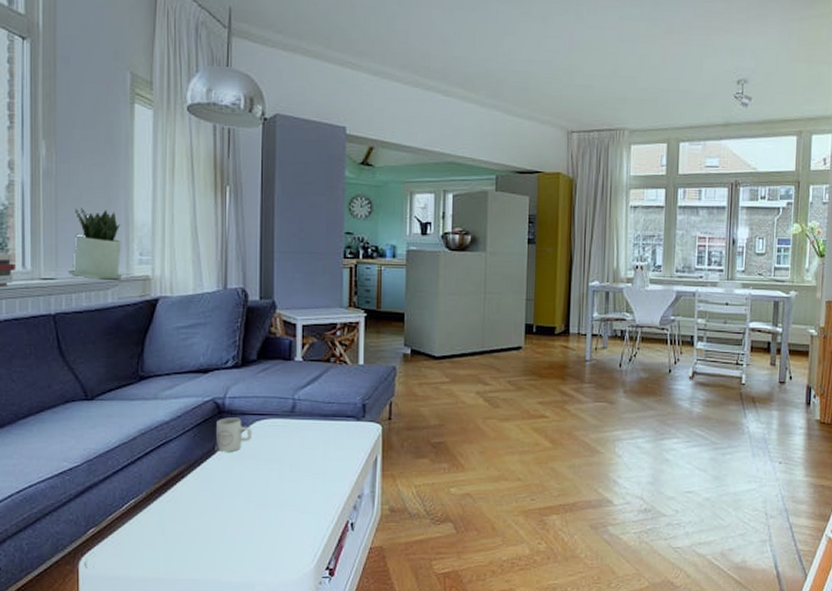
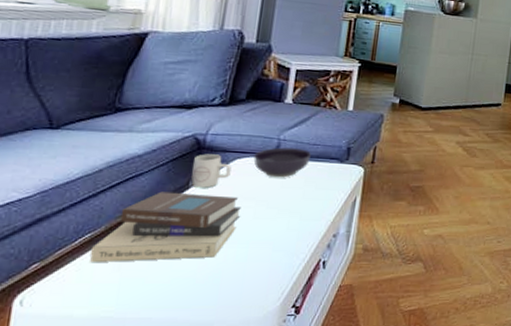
books: none [138,457,267,528] -> present [90,191,241,263]
bowl: none [272,407,328,439] -> present [253,147,312,178]

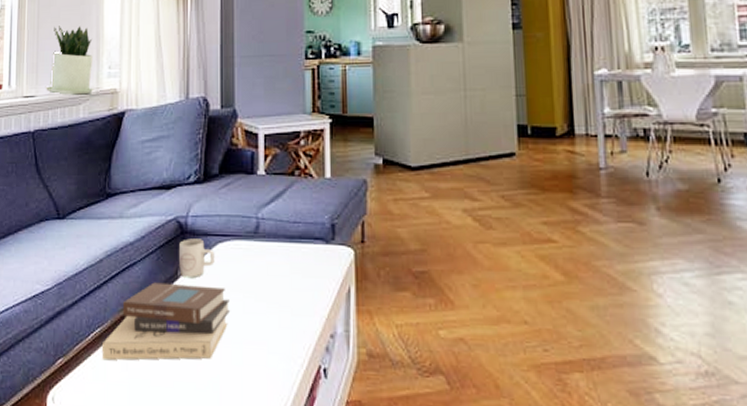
bowl: present [253,147,312,178] -> none [235,228,294,264]

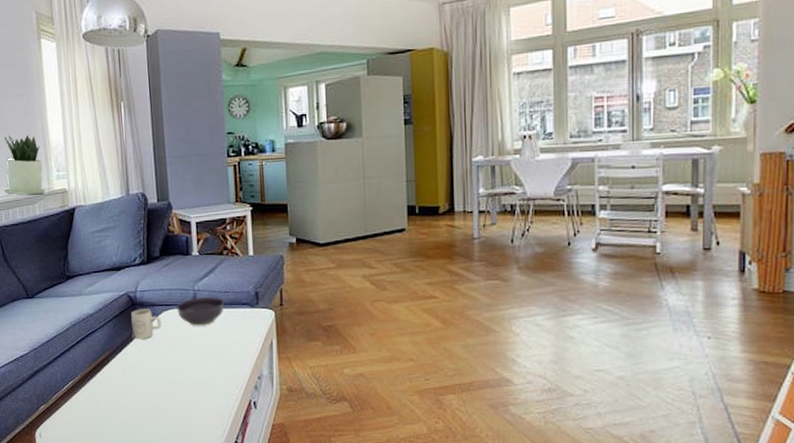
books: present [102,282,231,361] -> none [75,344,177,405]
bowl: none [235,228,294,264] -> present [177,297,225,326]

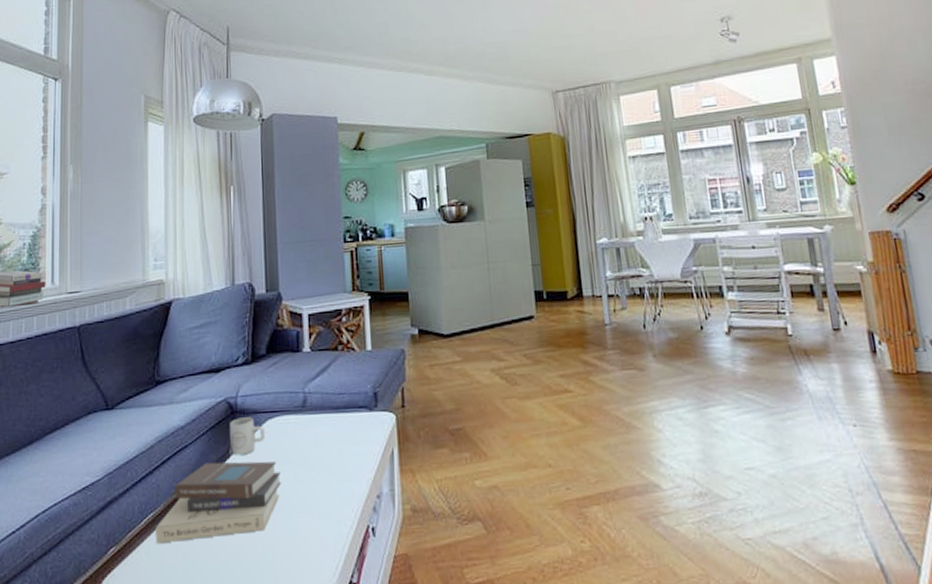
planter: present [3,135,46,196] -> none [90,222,139,289]
books: none [75,344,177,405] -> present [156,461,282,544]
bowl: present [177,297,225,326] -> none [284,400,339,436]

